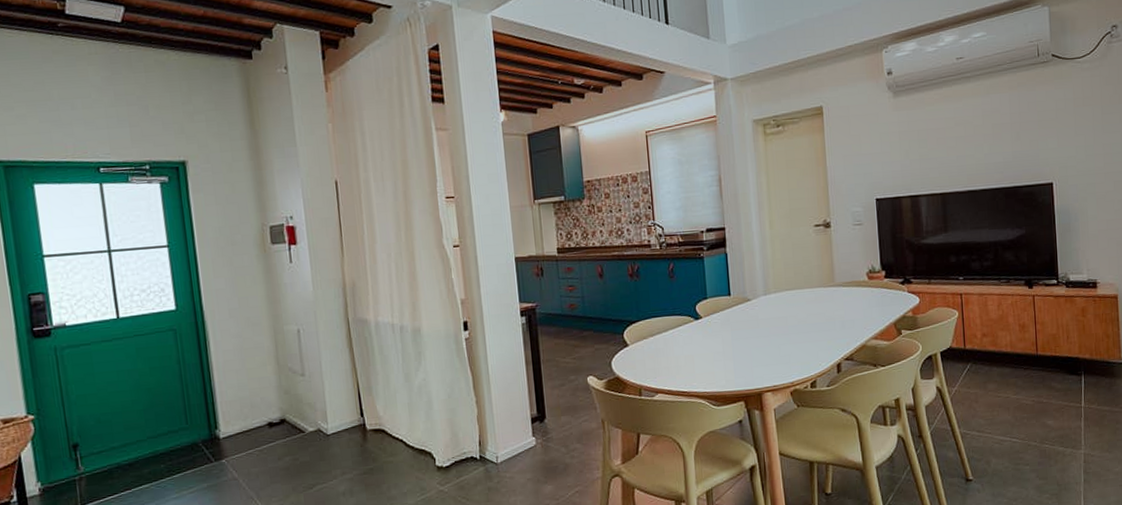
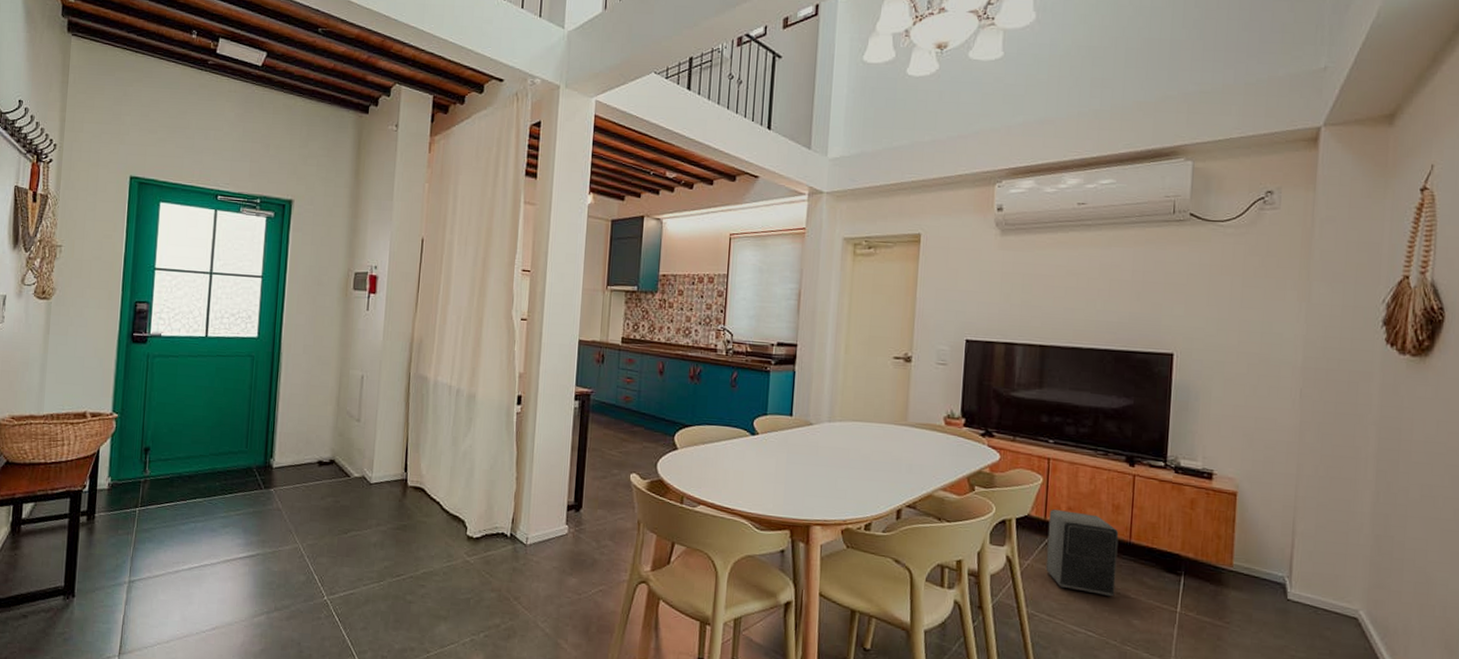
speaker: none [967,336,1030,406] -> present [1045,509,1119,597]

